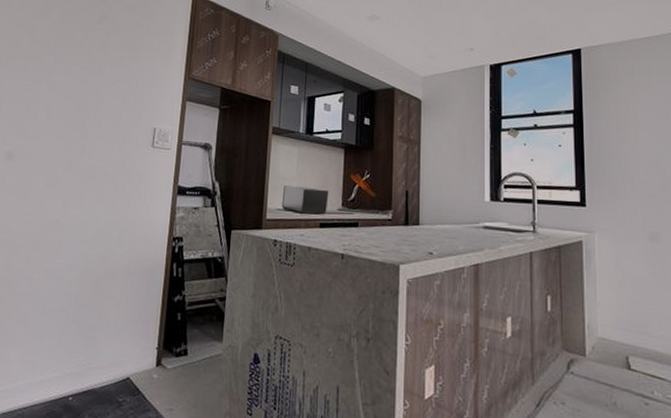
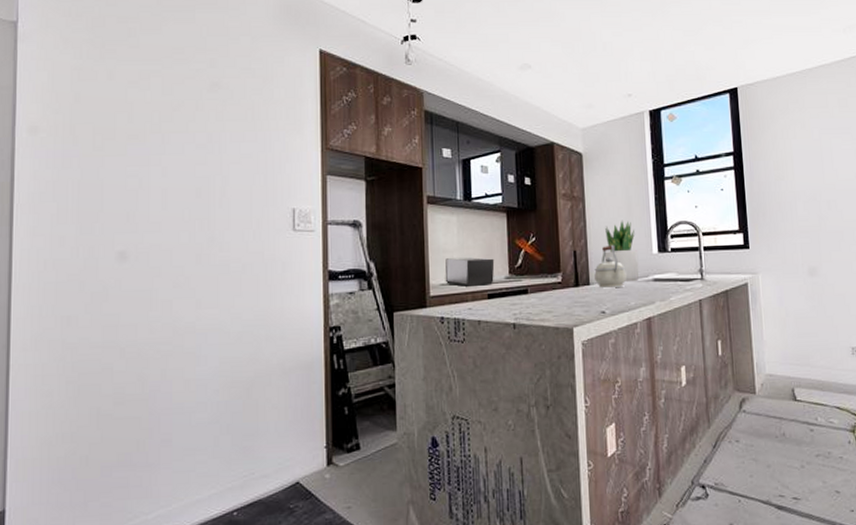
kettle: none [425,188,457,231] -> present [594,244,627,288]
planter: none [435,166,470,228] -> present [604,220,639,283]

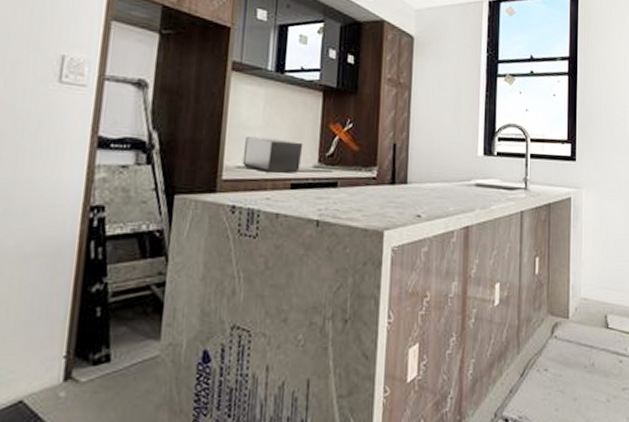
kettle: present [594,244,627,288] -> none [413,141,448,189]
planter: present [604,220,639,283] -> none [426,115,463,186]

